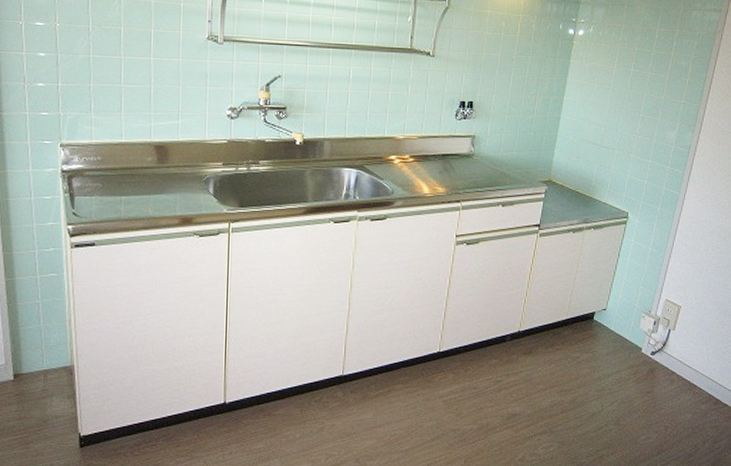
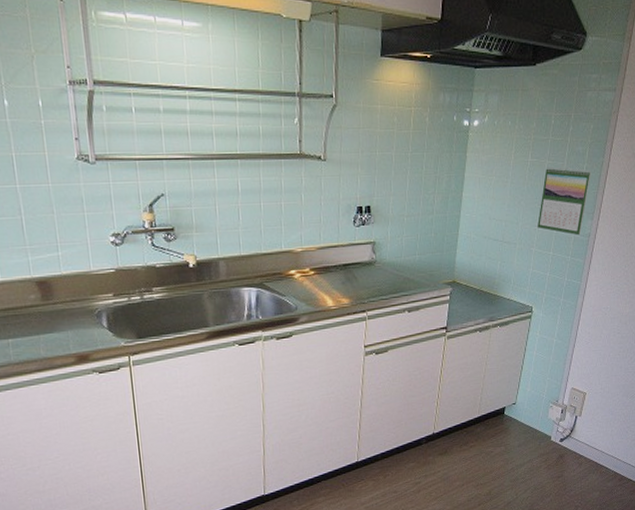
calendar: none [637,78,694,147] -> present [538,167,591,236]

